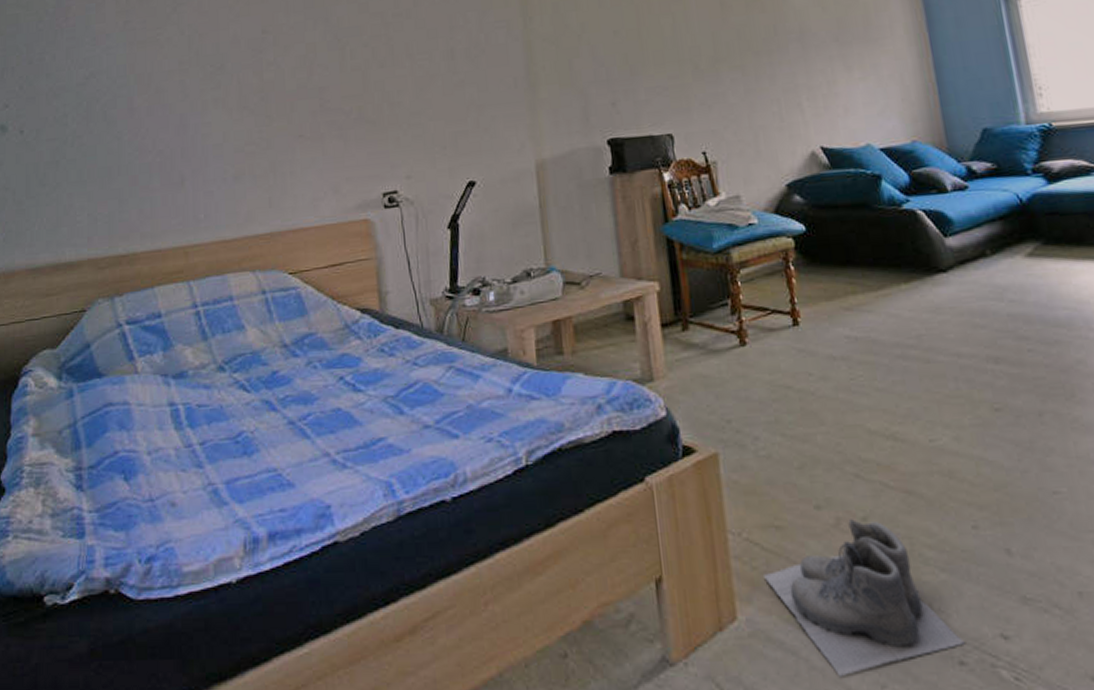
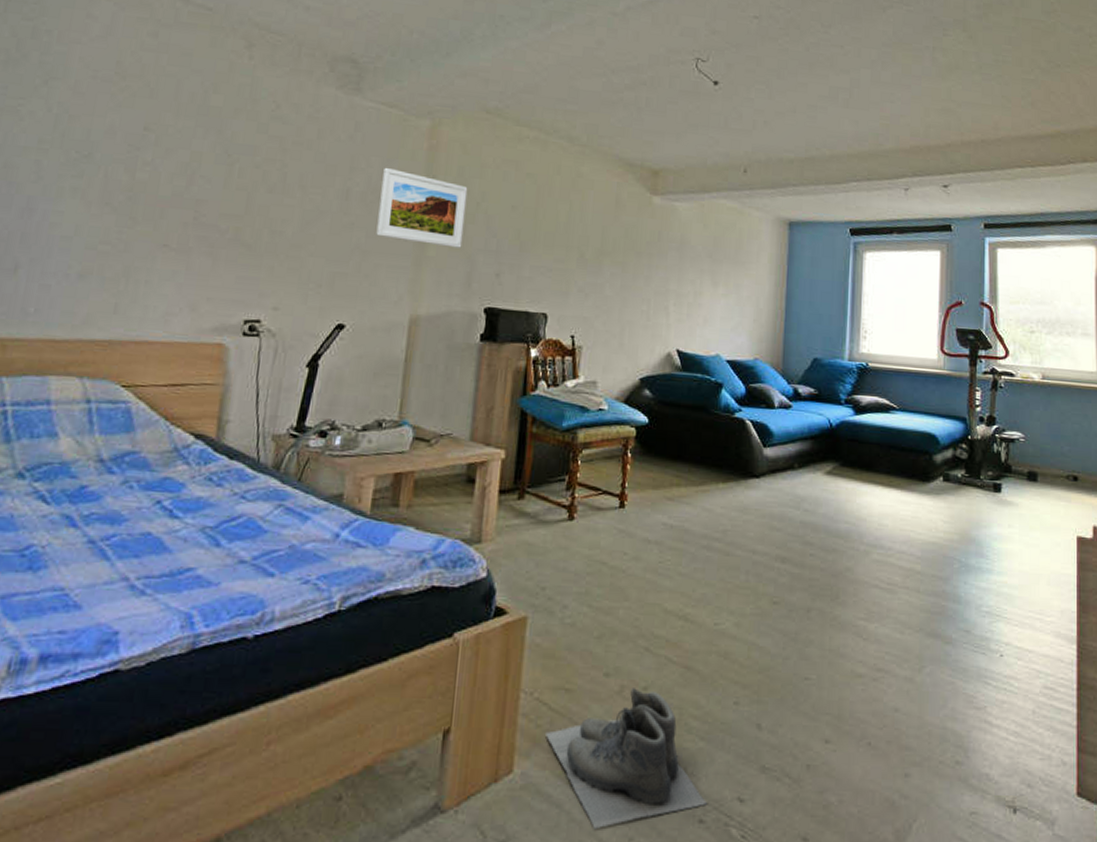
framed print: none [481,19,572,89] -> present [376,167,468,248]

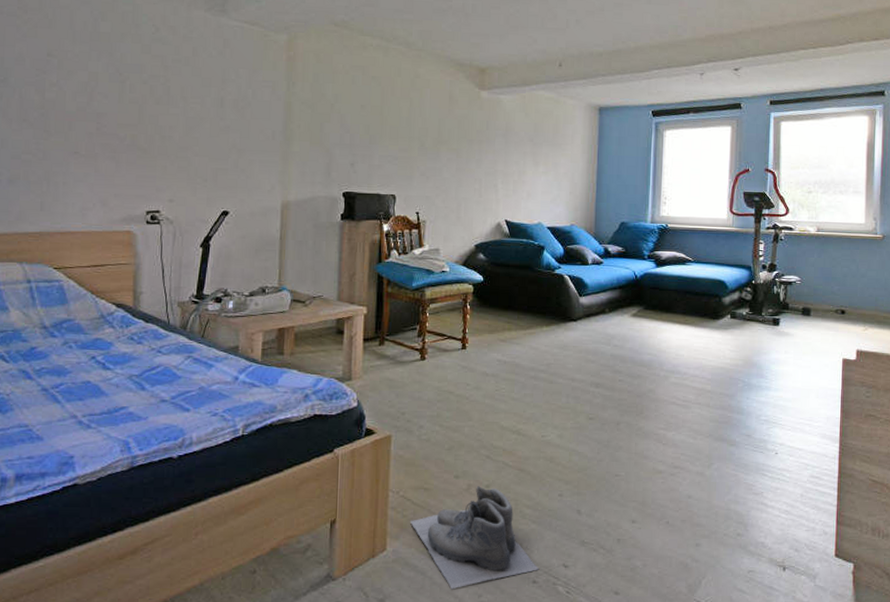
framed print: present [376,167,468,248] -> none [248,77,323,144]

